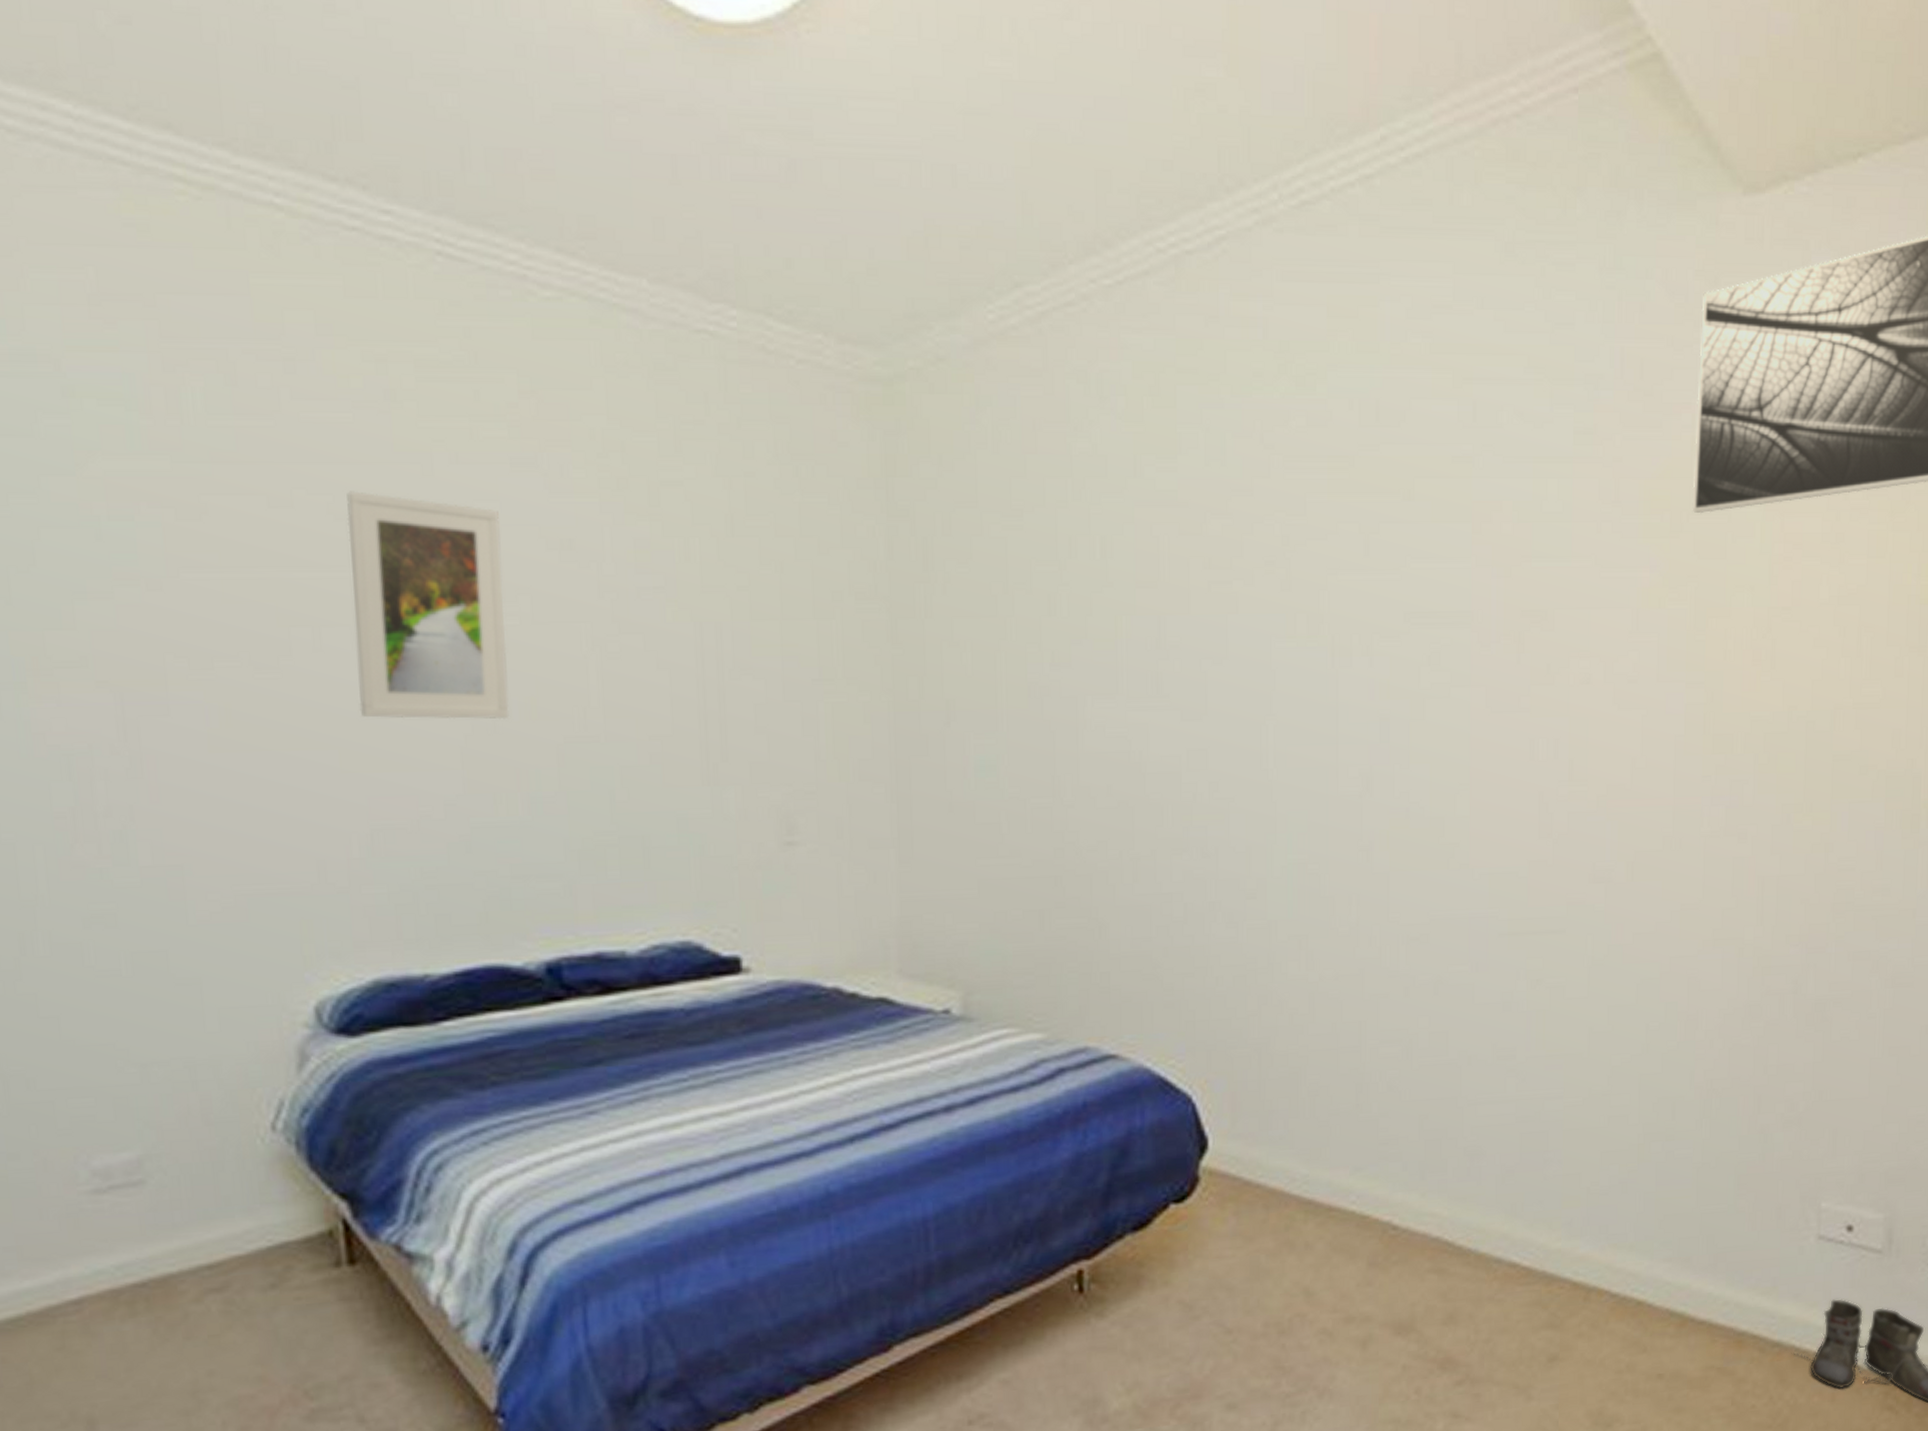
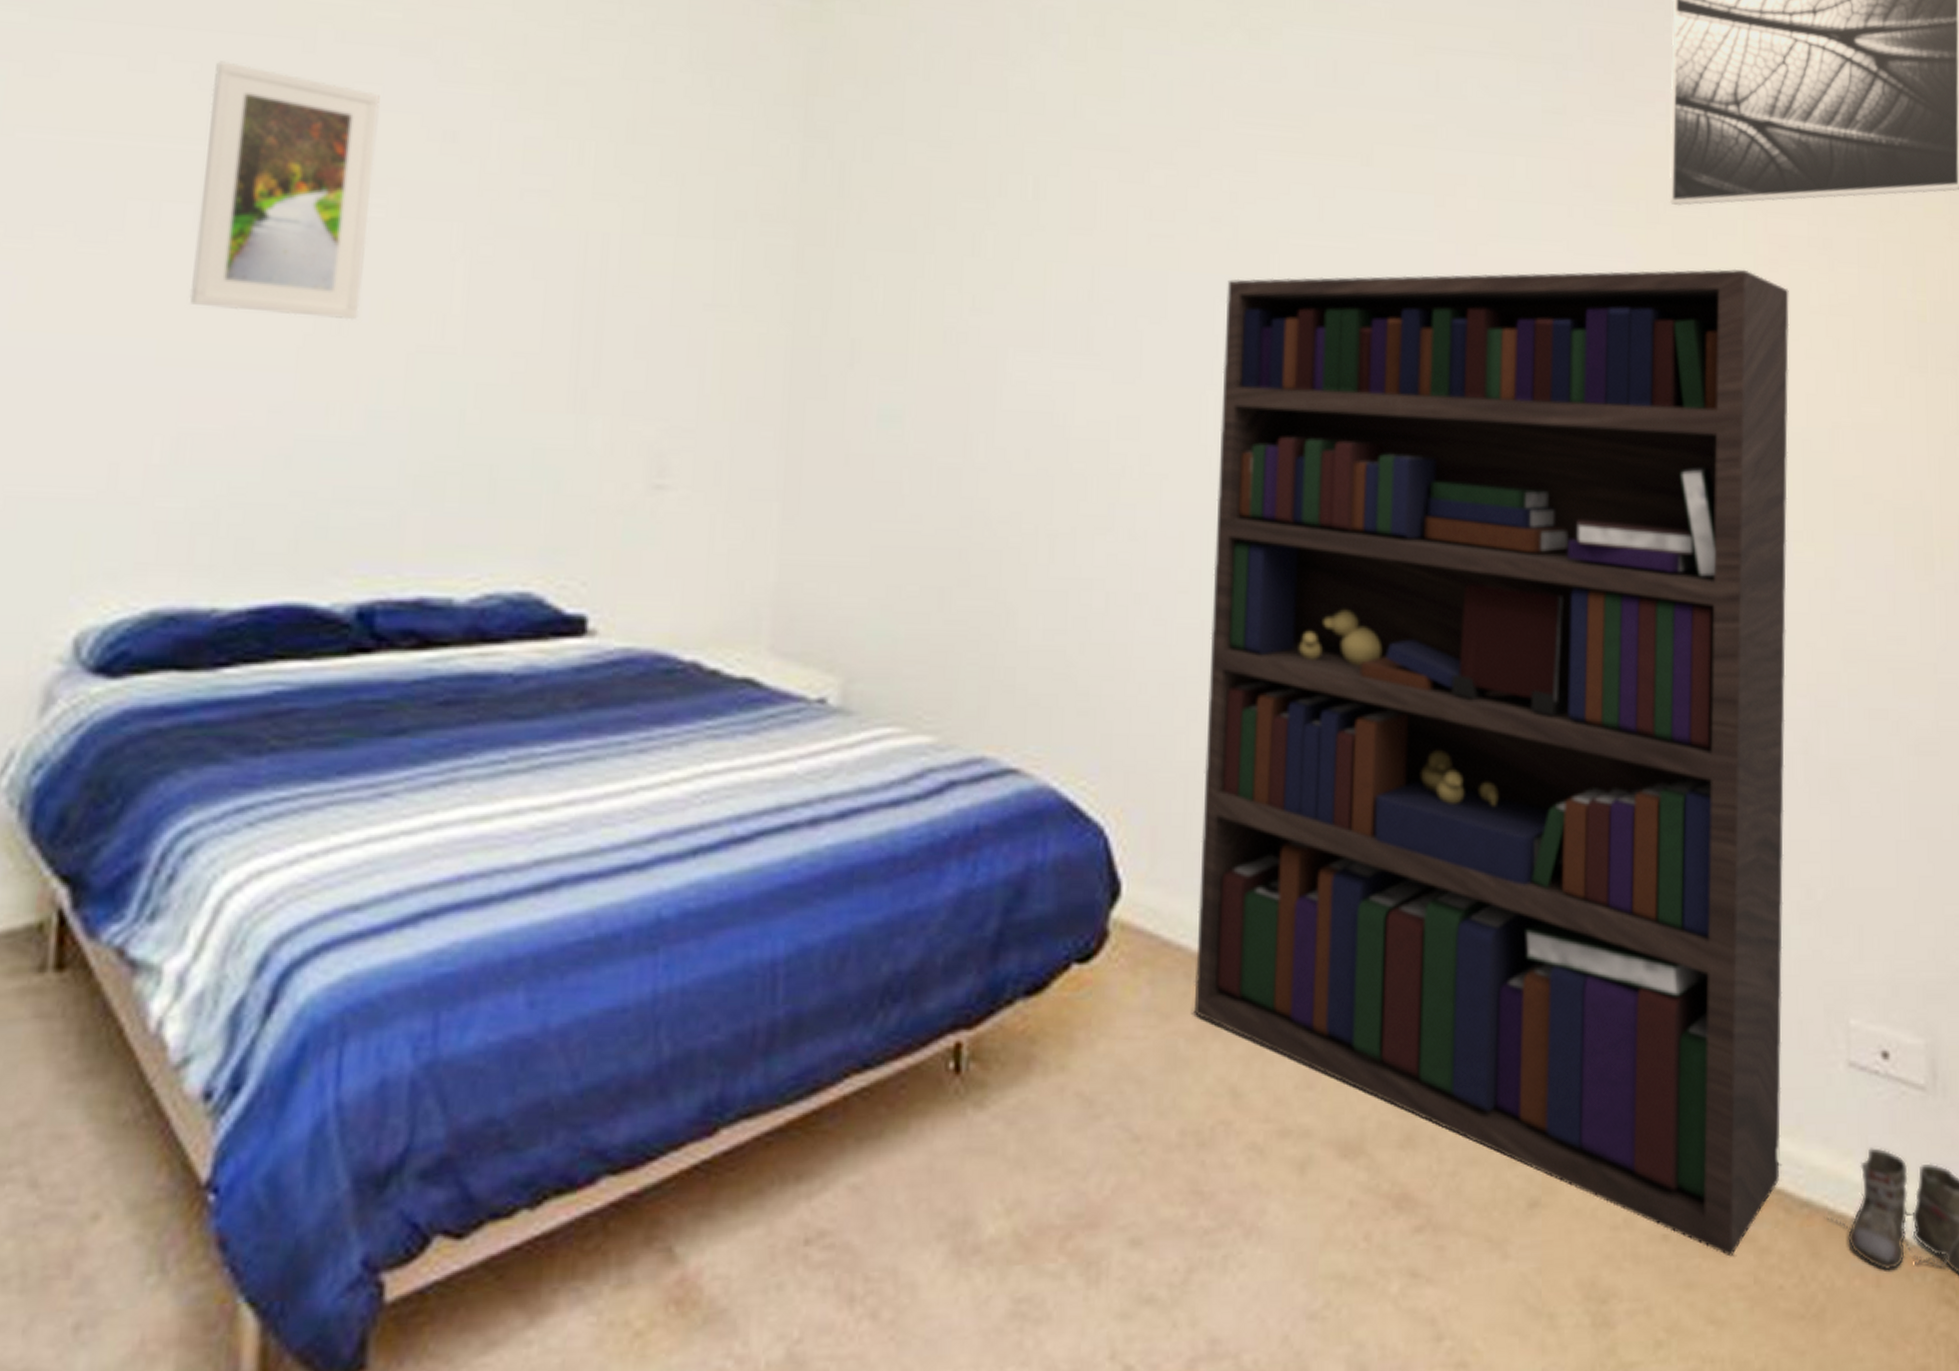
bookcase: none [1272,569,1801,1387] -> present [1194,268,1790,1257]

